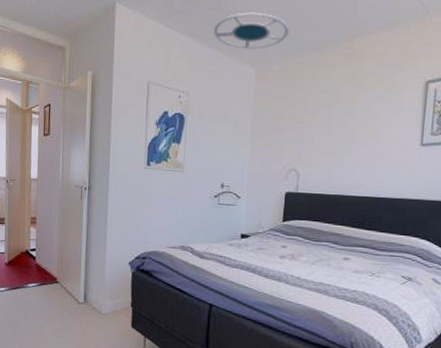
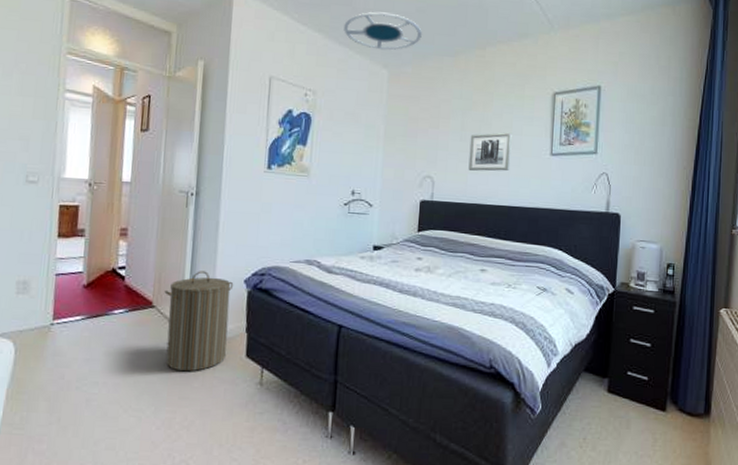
laundry hamper: none [66,253,121,337] -> present [164,271,234,372]
wall art: none [333,124,380,163] -> present [468,132,512,172]

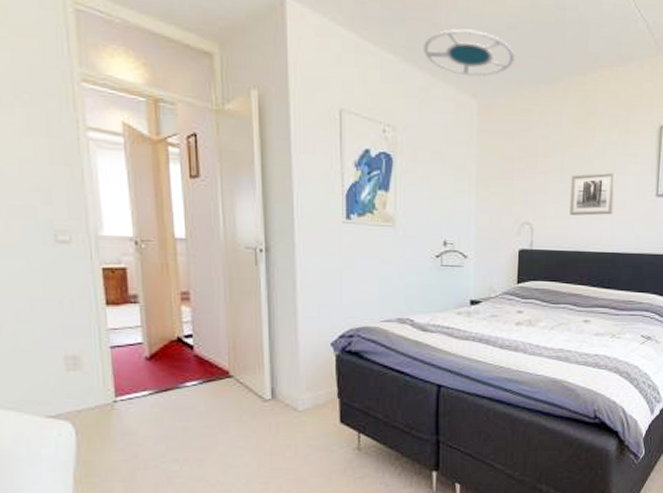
laundry hamper: present [164,271,234,372] -> none [241,335,320,442]

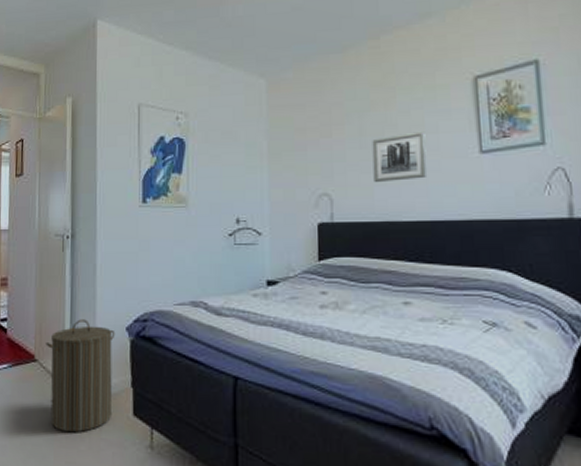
laundry hamper: none [241,335,320,442] -> present [46,319,115,433]
ceiling lamp: present [424,28,515,77] -> none [213,16,301,59]

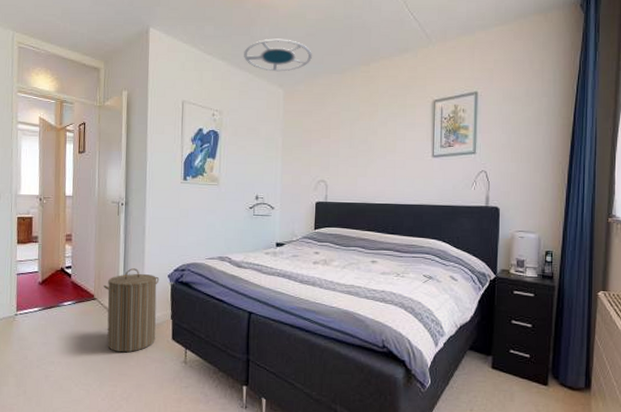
ceiling lamp: none [213,16,301,59] -> present [244,38,312,72]
wall art: present [372,131,428,182] -> none [358,138,396,174]

